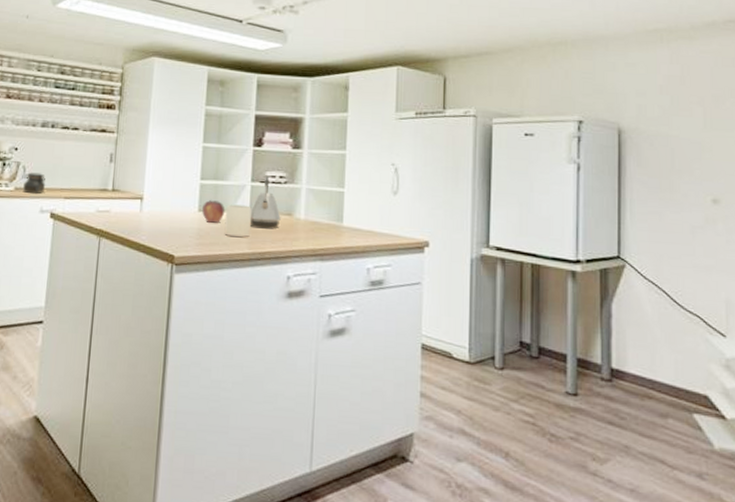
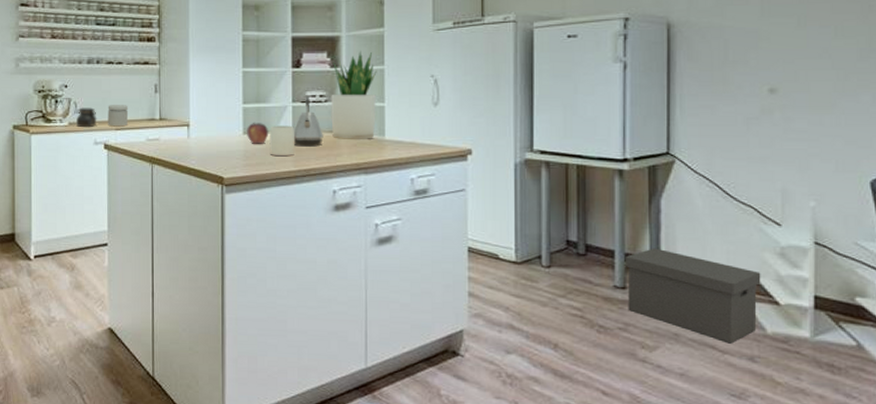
jar: none [56,172,81,196] -> present [108,105,129,127]
planter: none [289,133,339,226] -> present [331,50,377,141]
storage box: none [576,353,708,459] -> present [624,248,761,344]

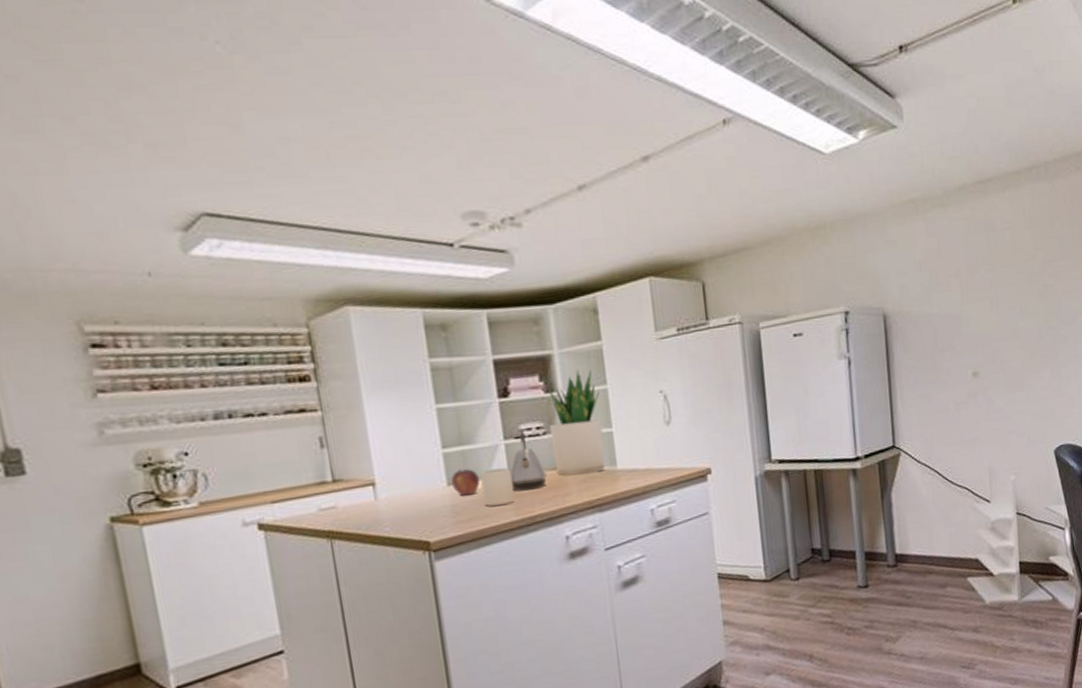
jar: present [75,106,97,128] -> none [207,478,242,507]
jar: present [108,105,129,127] -> none [254,468,288,500]
storage box: present [624,248,761,344] -> none [865,541,978,621]

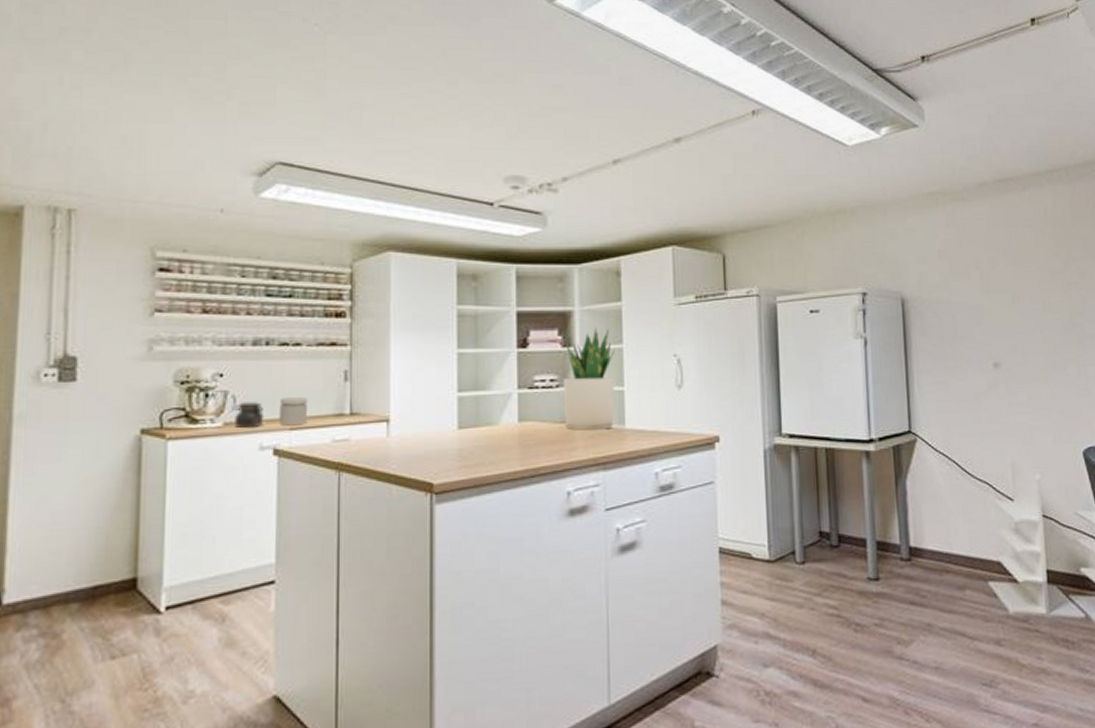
jar: none [207,478,242,507] -> present [233,401,264,429]
jar: none [254,468,288,500] -> present [279,397,309,426]
fruit: present [450,468,481,496] -> none [461,413,490,441]
mug: present [480,467,515,507] -> none [490,416,522,455]
kettle: present [509,430,547,492] -> none [519,381,555,441]

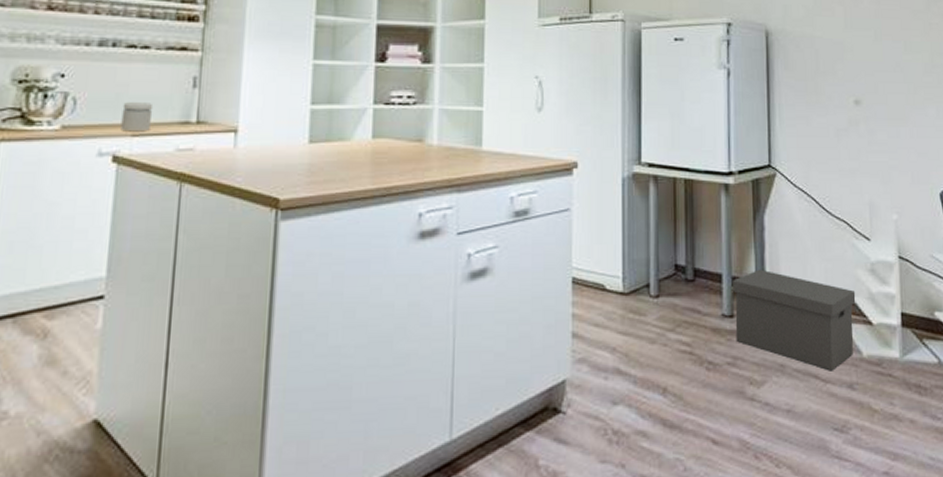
jar: present [233,401,264,429] -> none [73,103,106,133]
planter: present [563,327,615,431] -> none [419,44,475,151]
storage box: none [876,532,1001,629] -> present [732,269,856,371]

